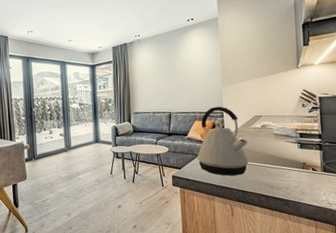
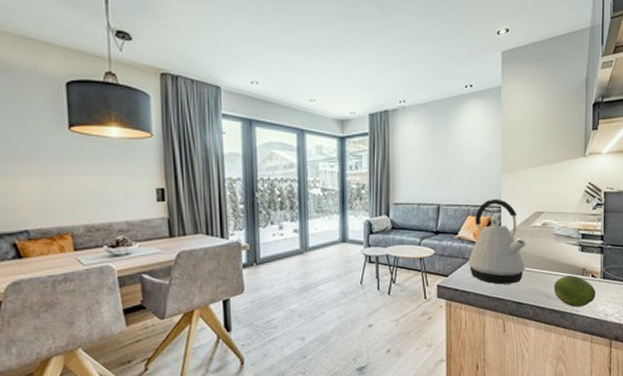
fruit: none [276,169,318,197] -> present [553,275,596,308]

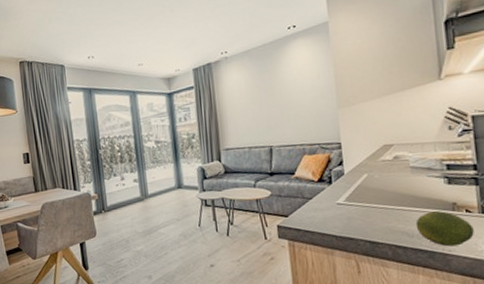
kettle: present [468,199,527,285] -> none [308,135,378,224]

